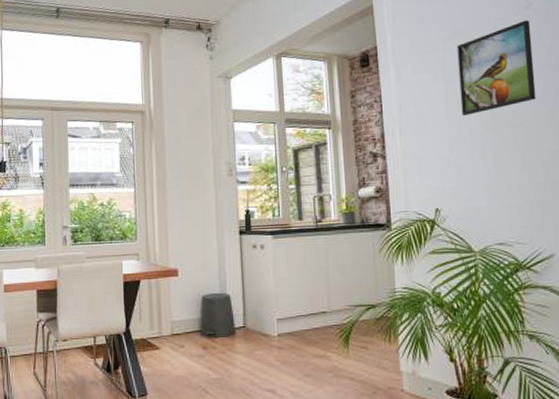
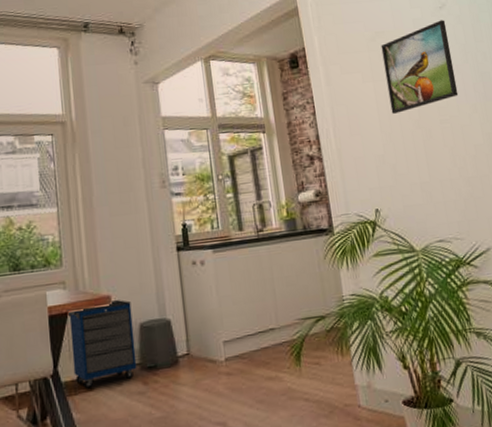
cabinet: none [139,274,198,348] -> present [67,300,137,389]

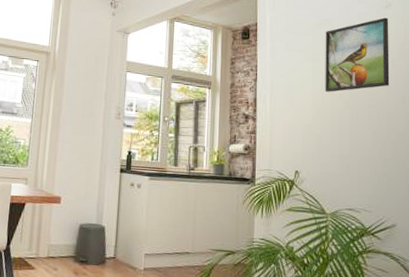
cabinet: present [67,300,137,389] -> none [21,201,76,268]

